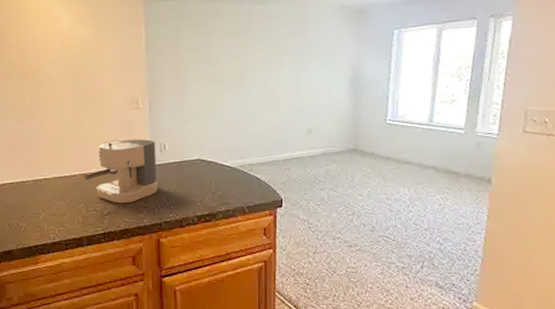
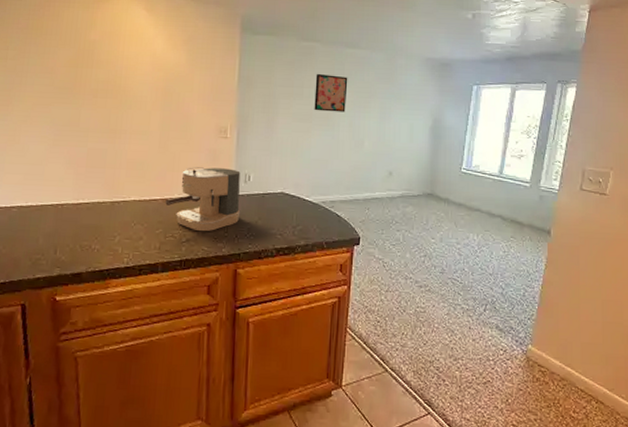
wall art: none [224,34,258,73] -> present [314,73,348,112]

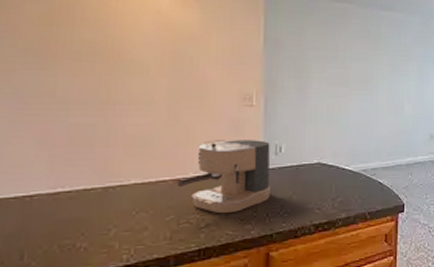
wall art: present [314,73,348,112] -> none [350,35,385,76]

